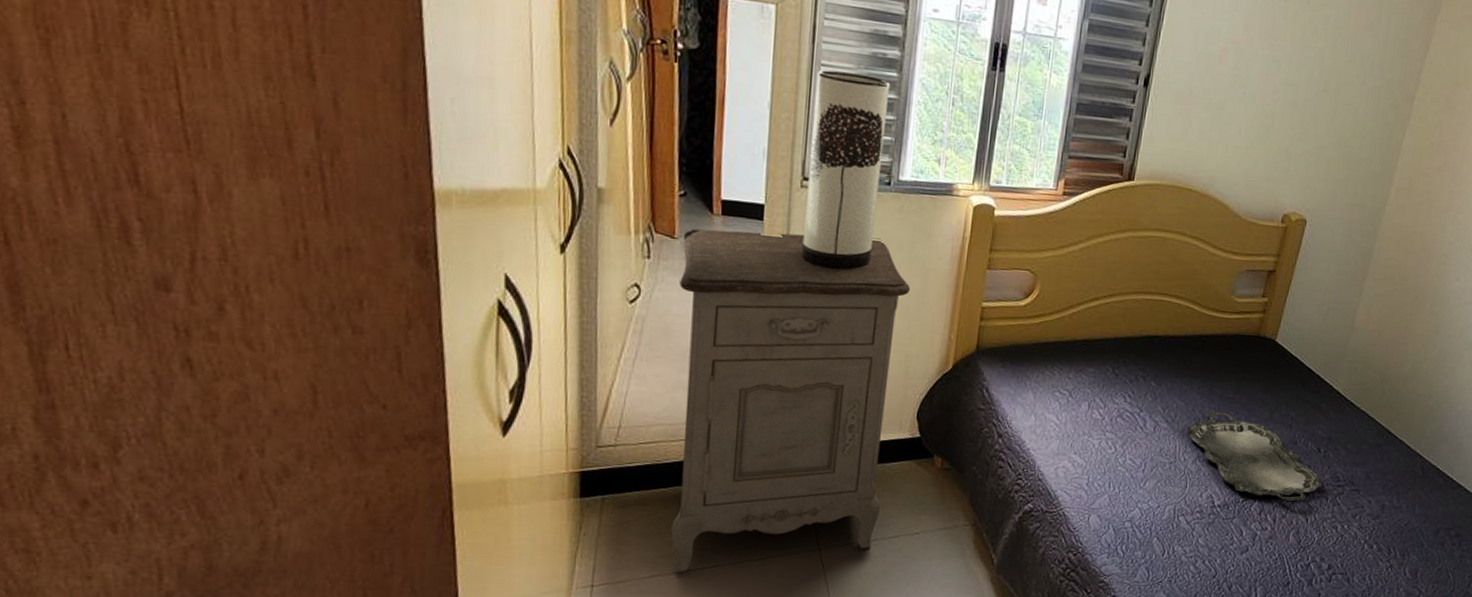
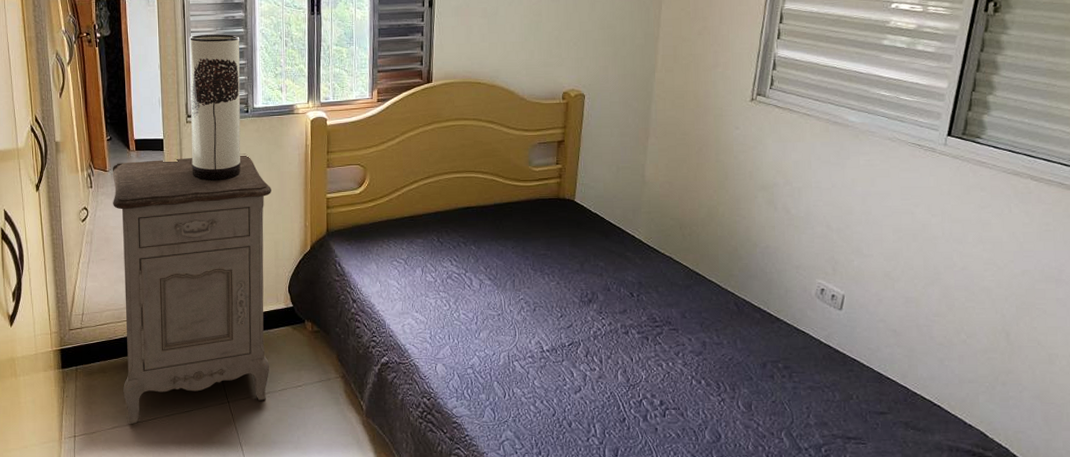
serving tray: present [1185,410,1324,502] -> none [507,266,642,344]

